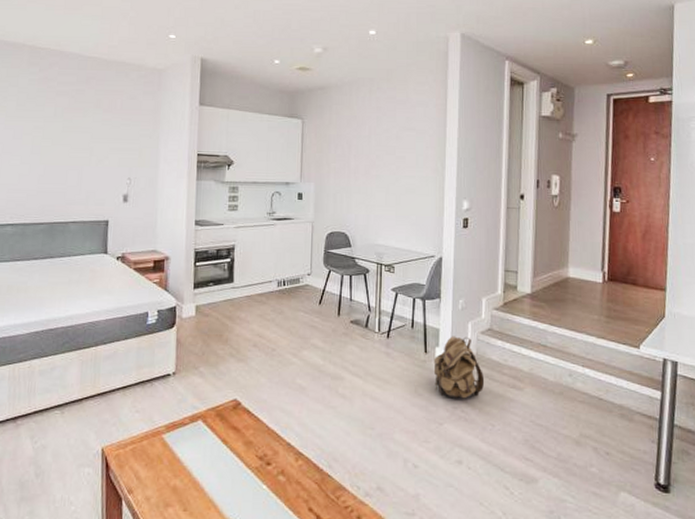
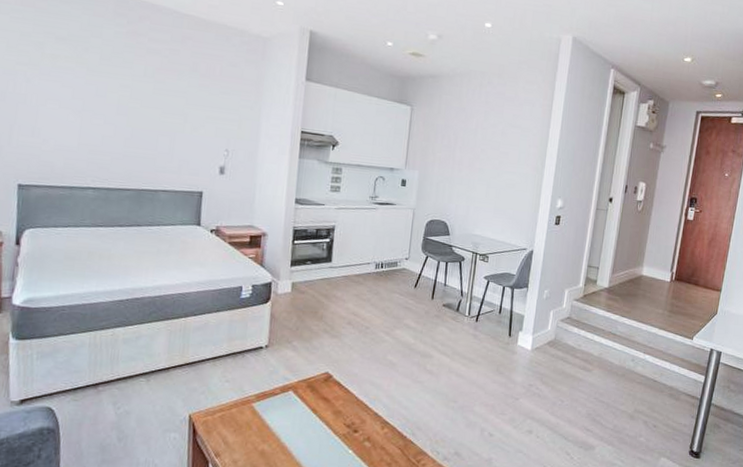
backpack: present [433,336,485,400] -> none [514,322,560,379]

